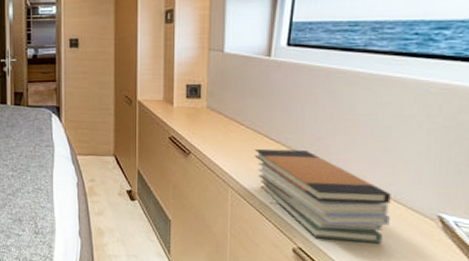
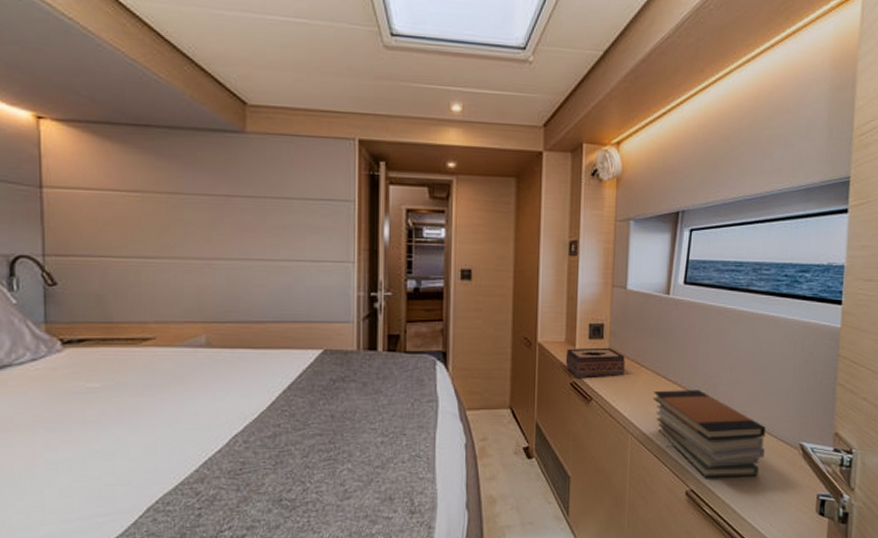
tissue box: none [164,106,224,134] -> present [565,347,625,379]

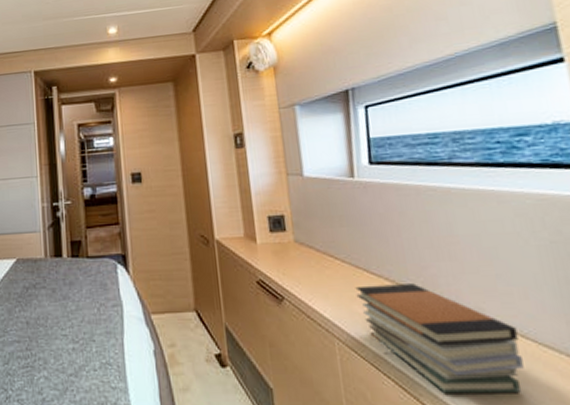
tissue box: present [565,347,625,379] -> none [247,240,317,276]

